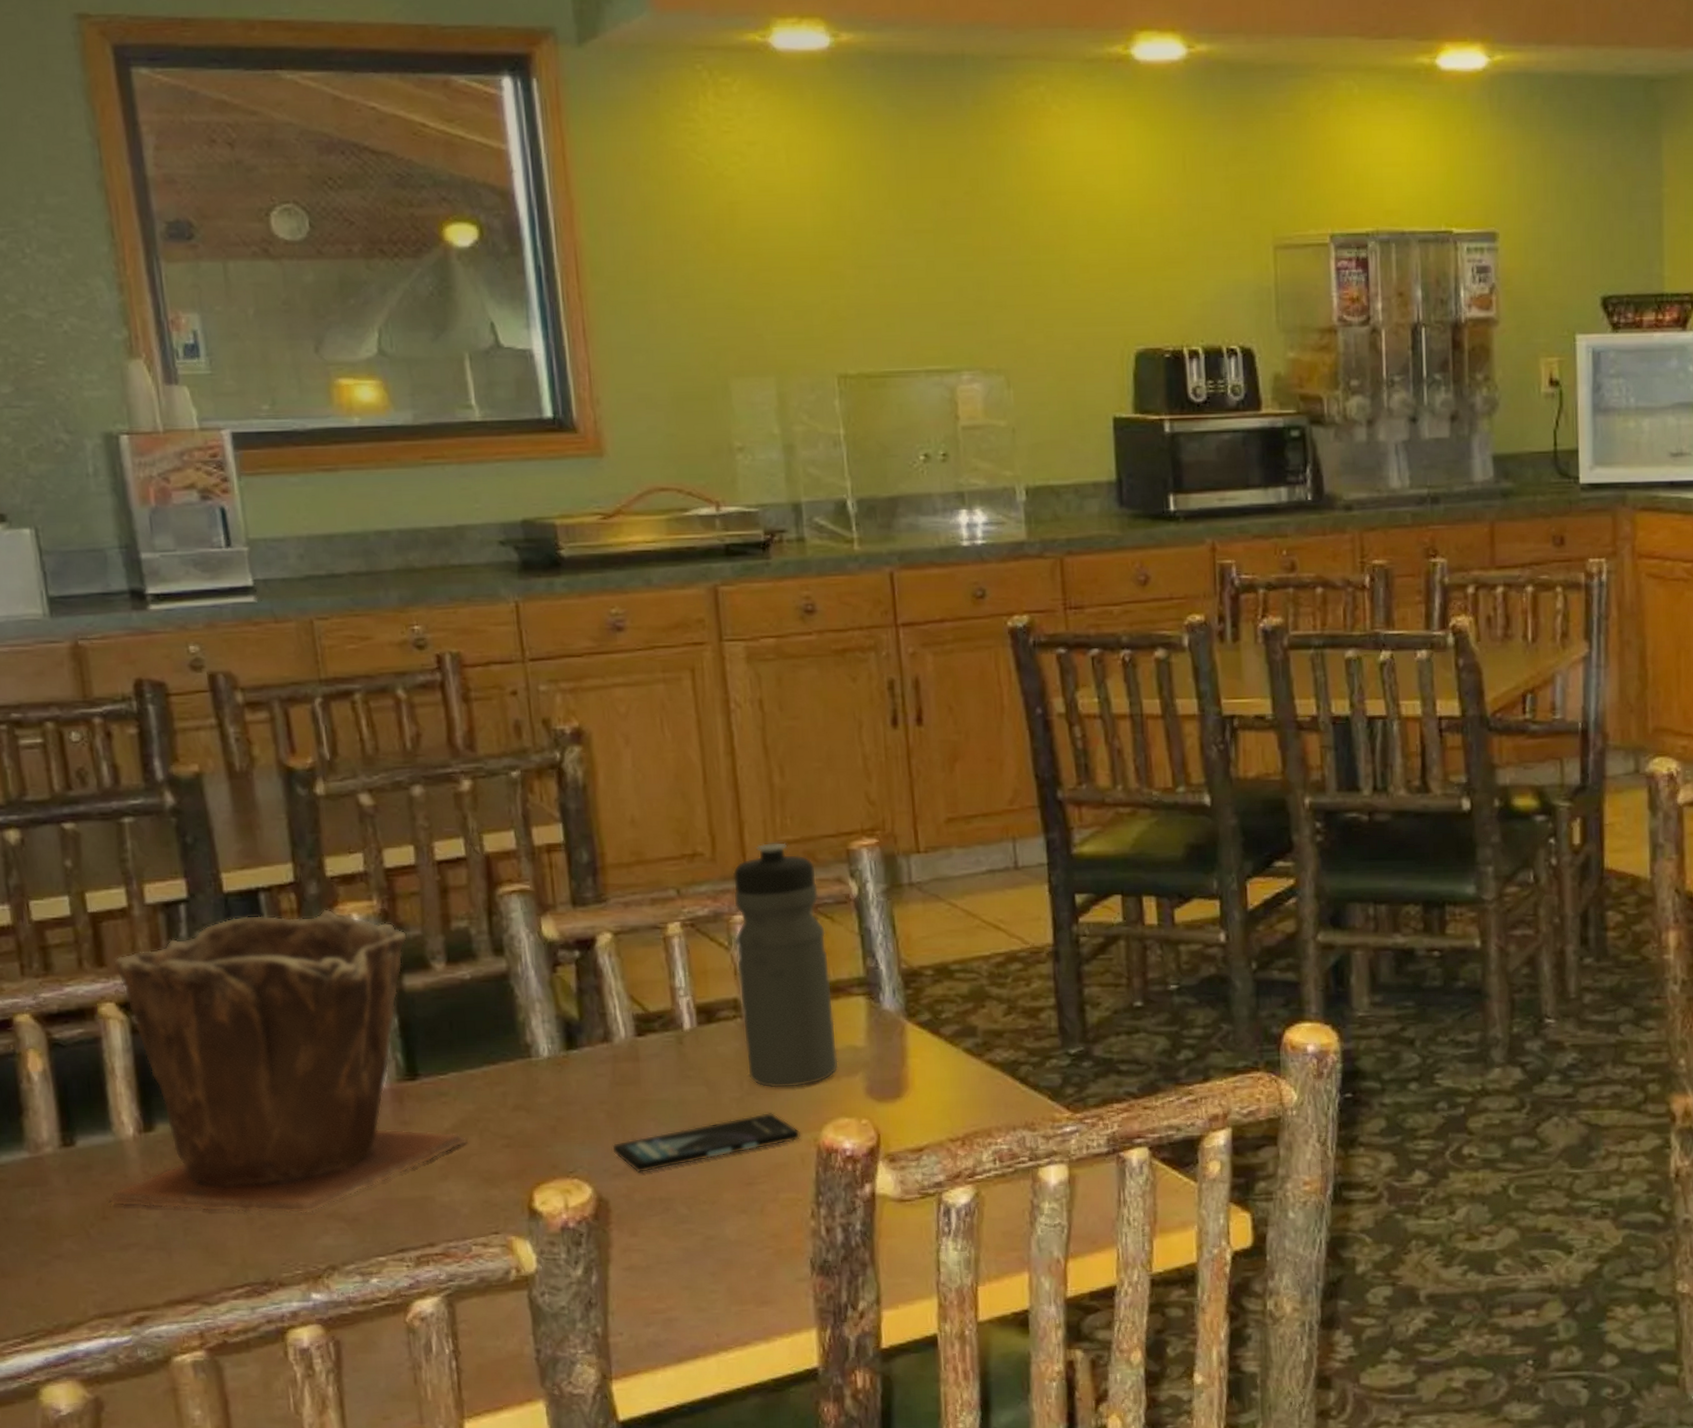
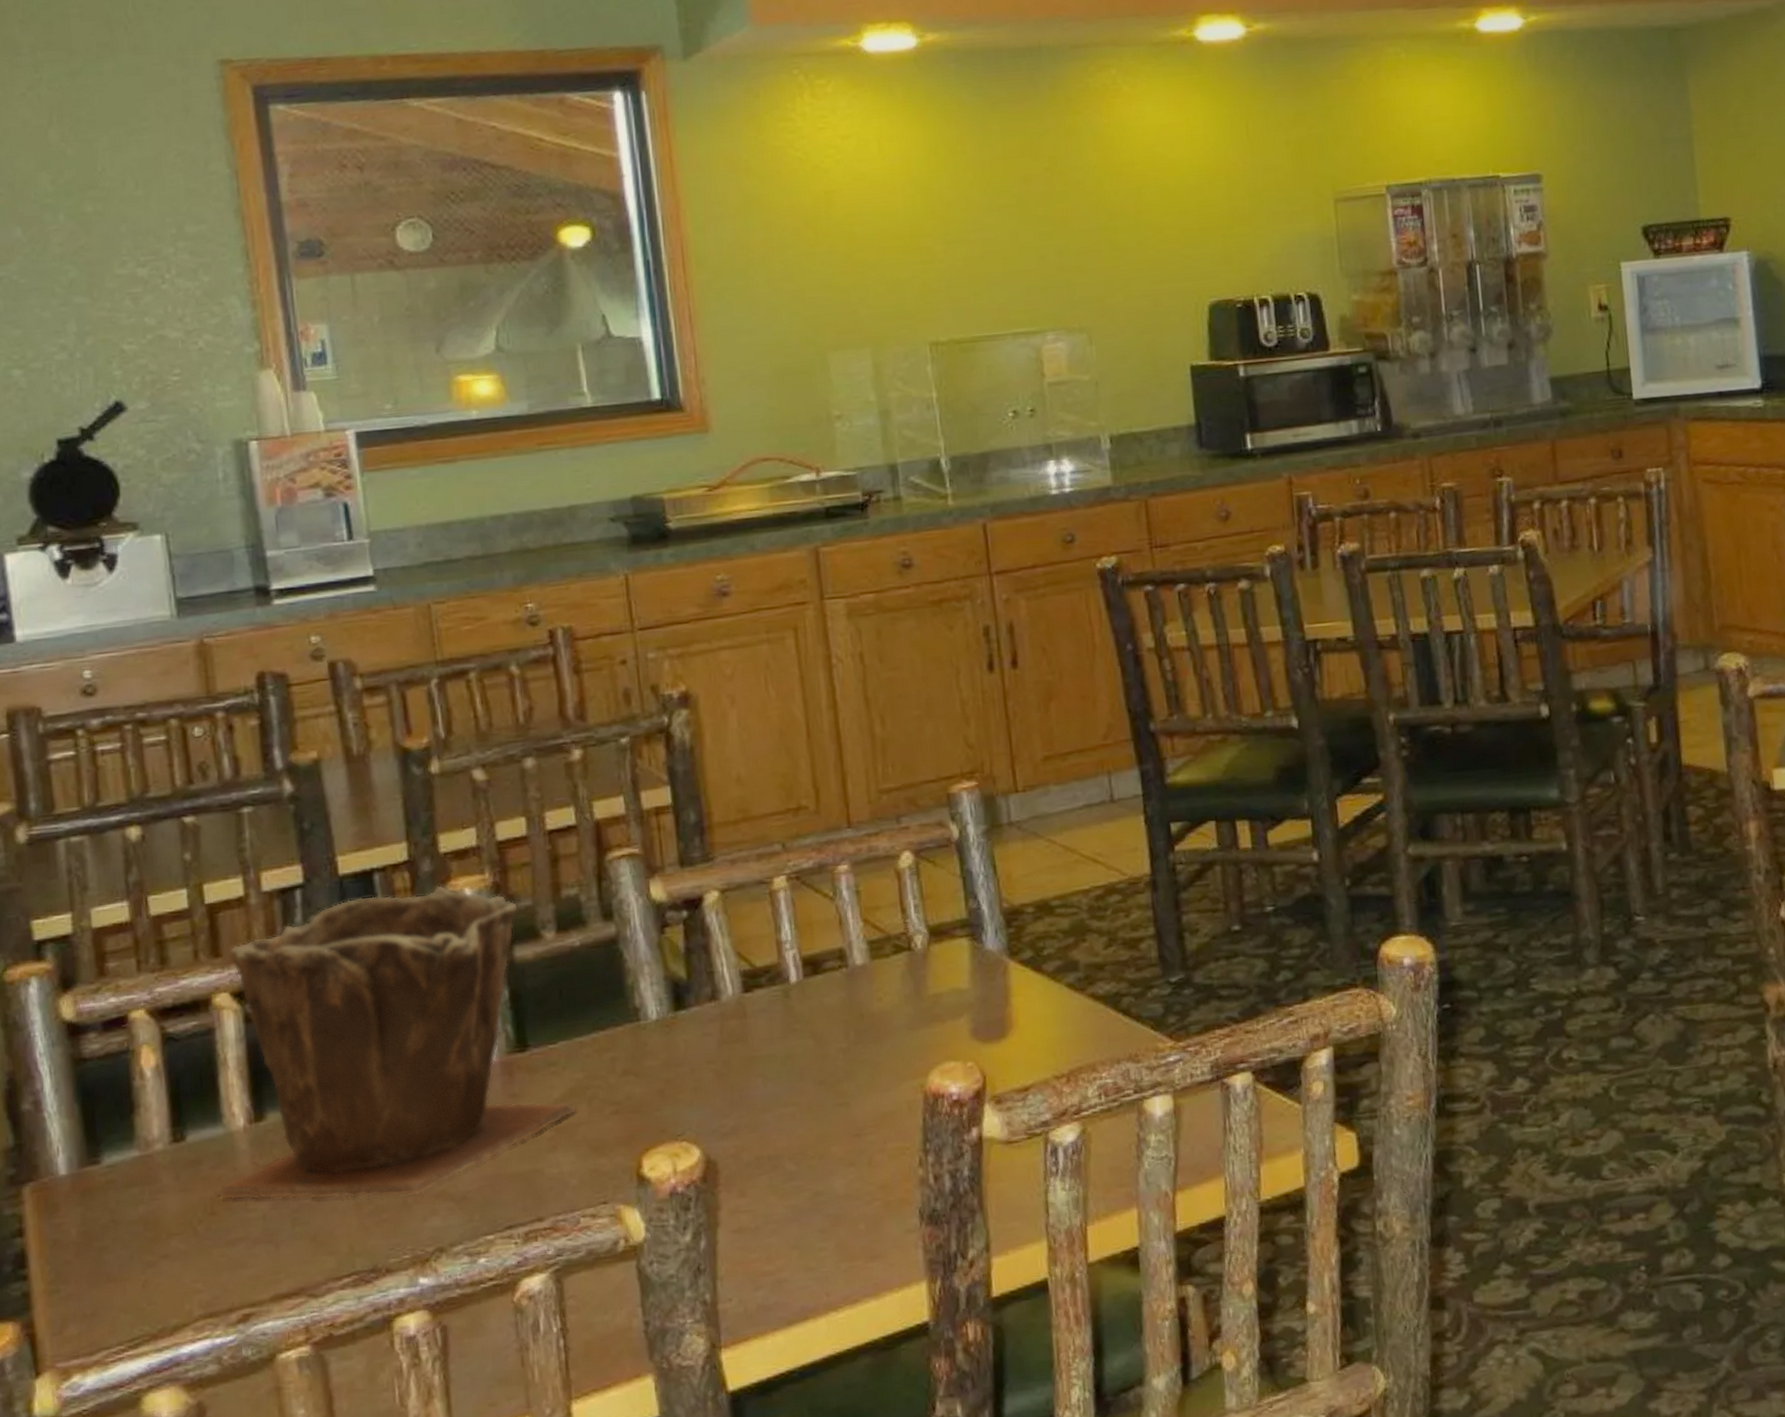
smartphone: present [612,1112,801,1173] -> none [720,1060,908,1131]
water bottle: present [732,841,839,1088] -> none [836,790,943,1036]

